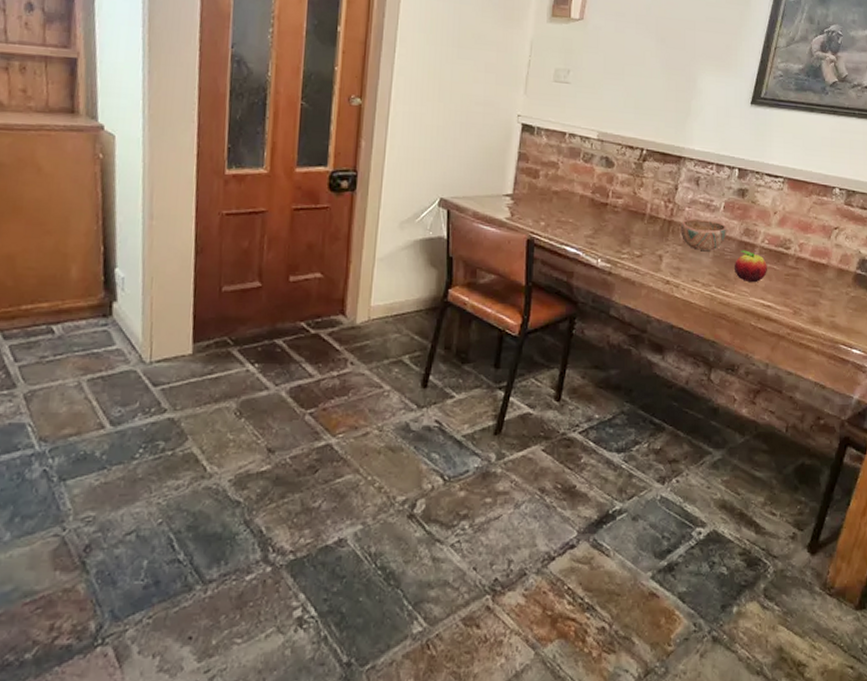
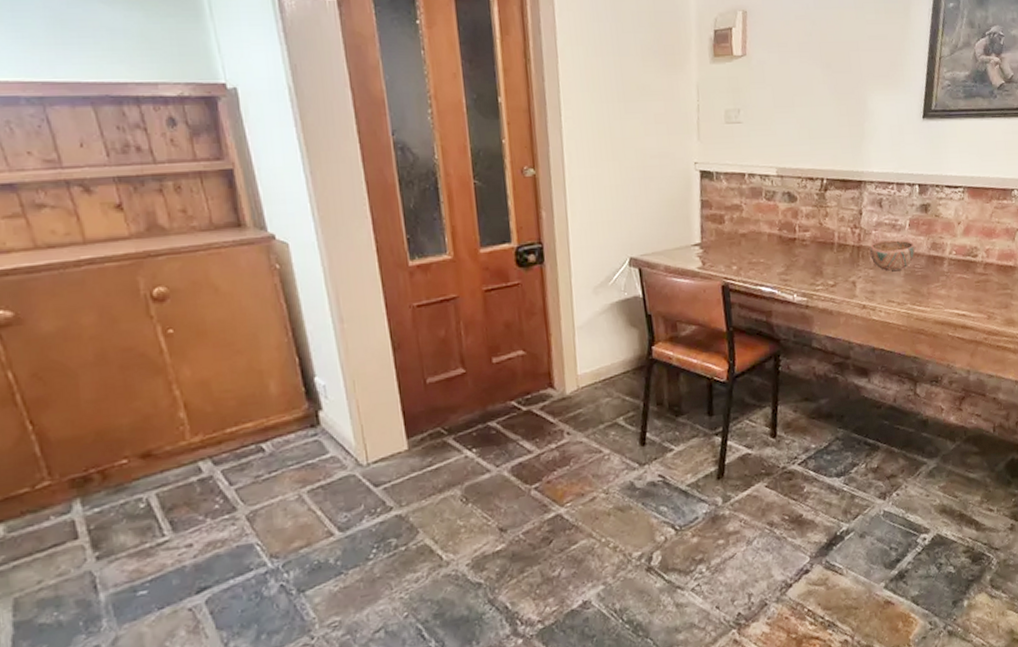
fruit: present [733,250,767,283] -> none [925,264,958,295]

